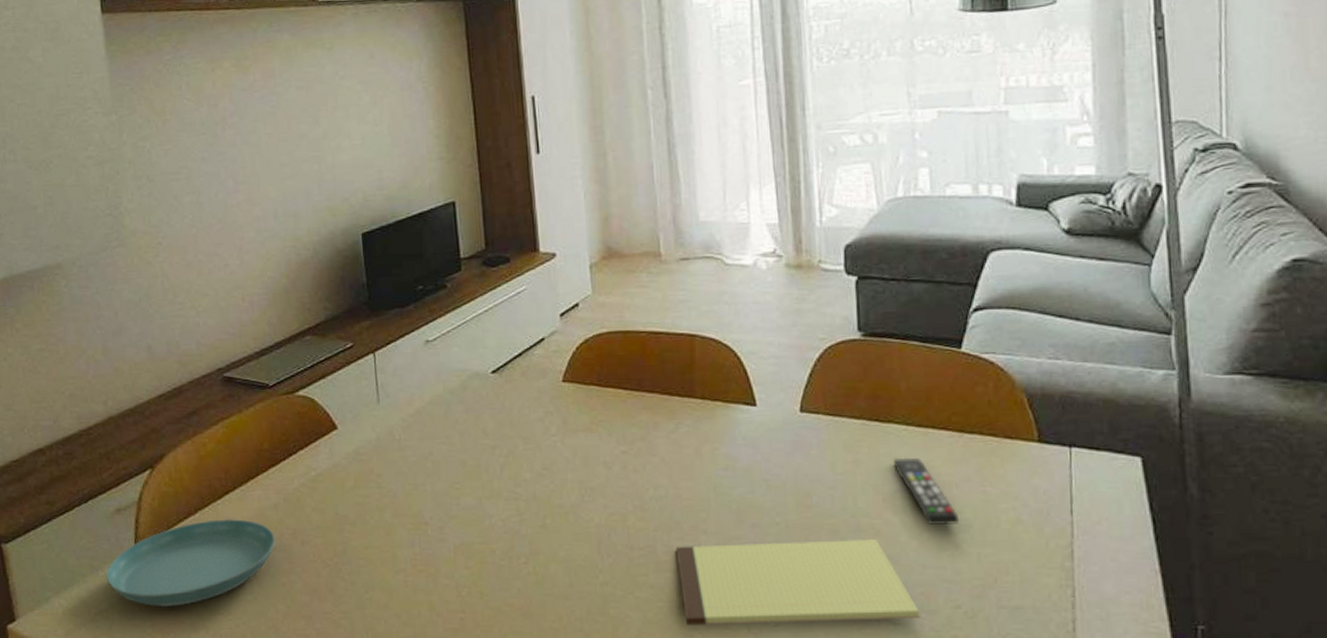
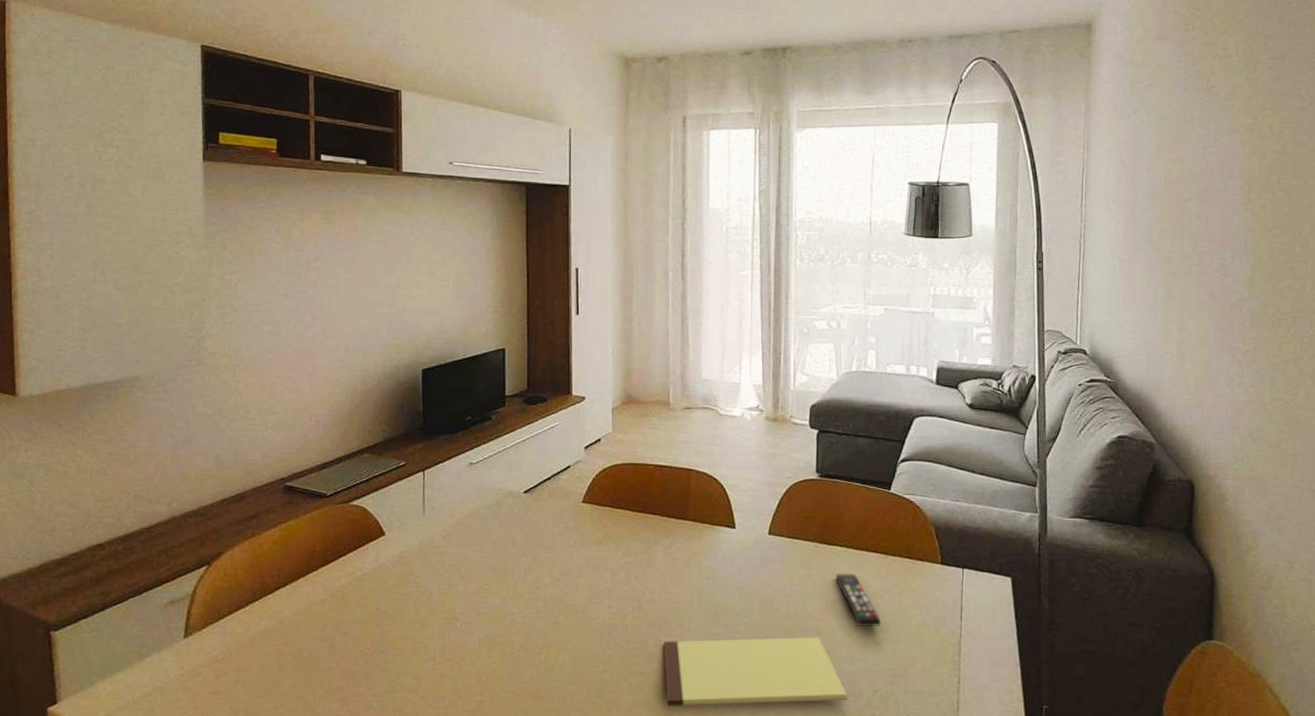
saucer: present [106,518,276,608] -> none [153,611,320,691]

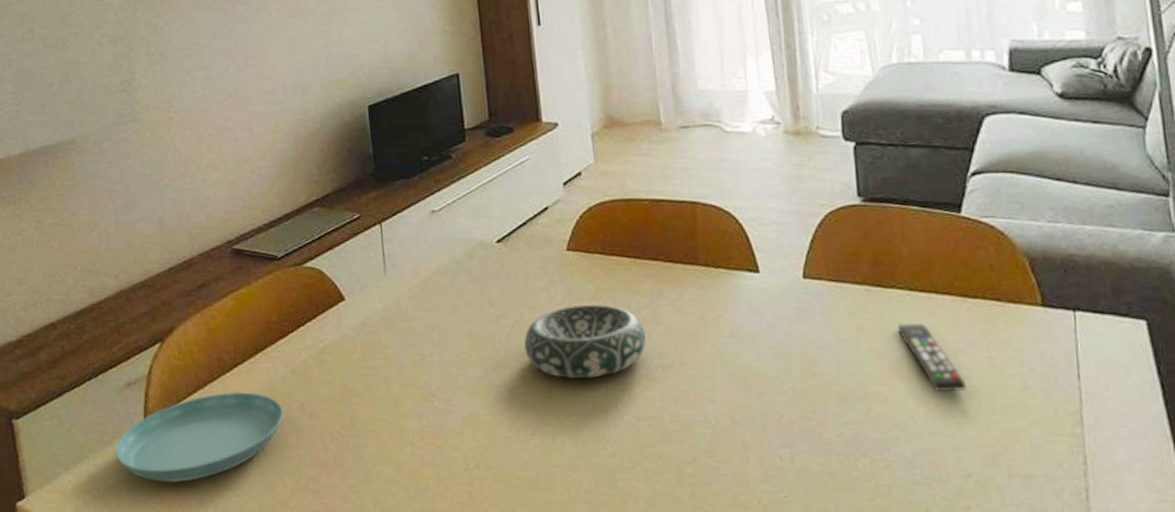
saucer: none [153,611,320,691] -> present [115,391,284,483]
decorative bowl: none [539,547,640,608] -> present [524,304,646,379]
notepad: present [663,637,848,706] -> none [682,407,932,497]

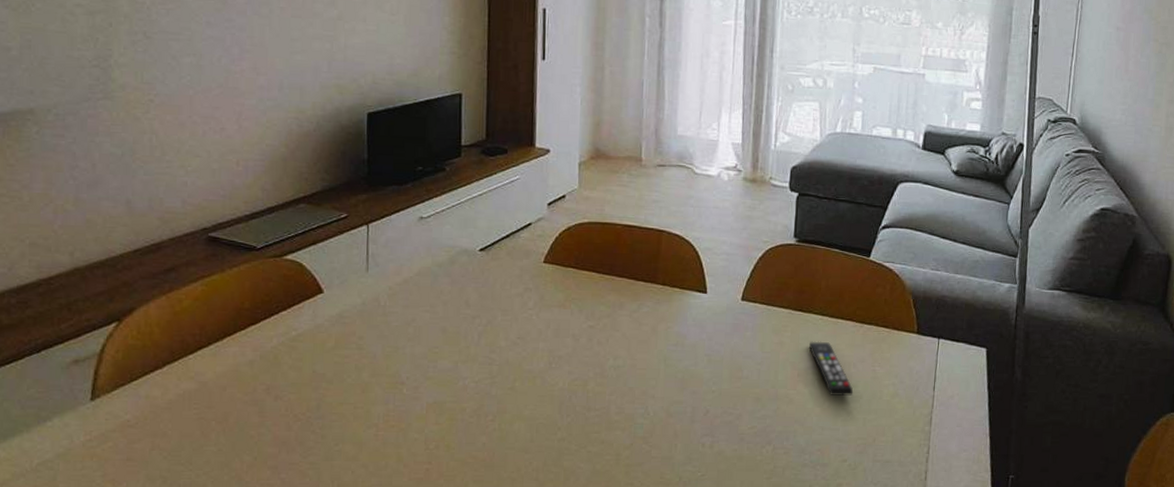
saucer: present [115,391,284,483] -> none [54,372,248,458]
decorative bowl: present [524,304,646,379] -> none [494,310,604,374]

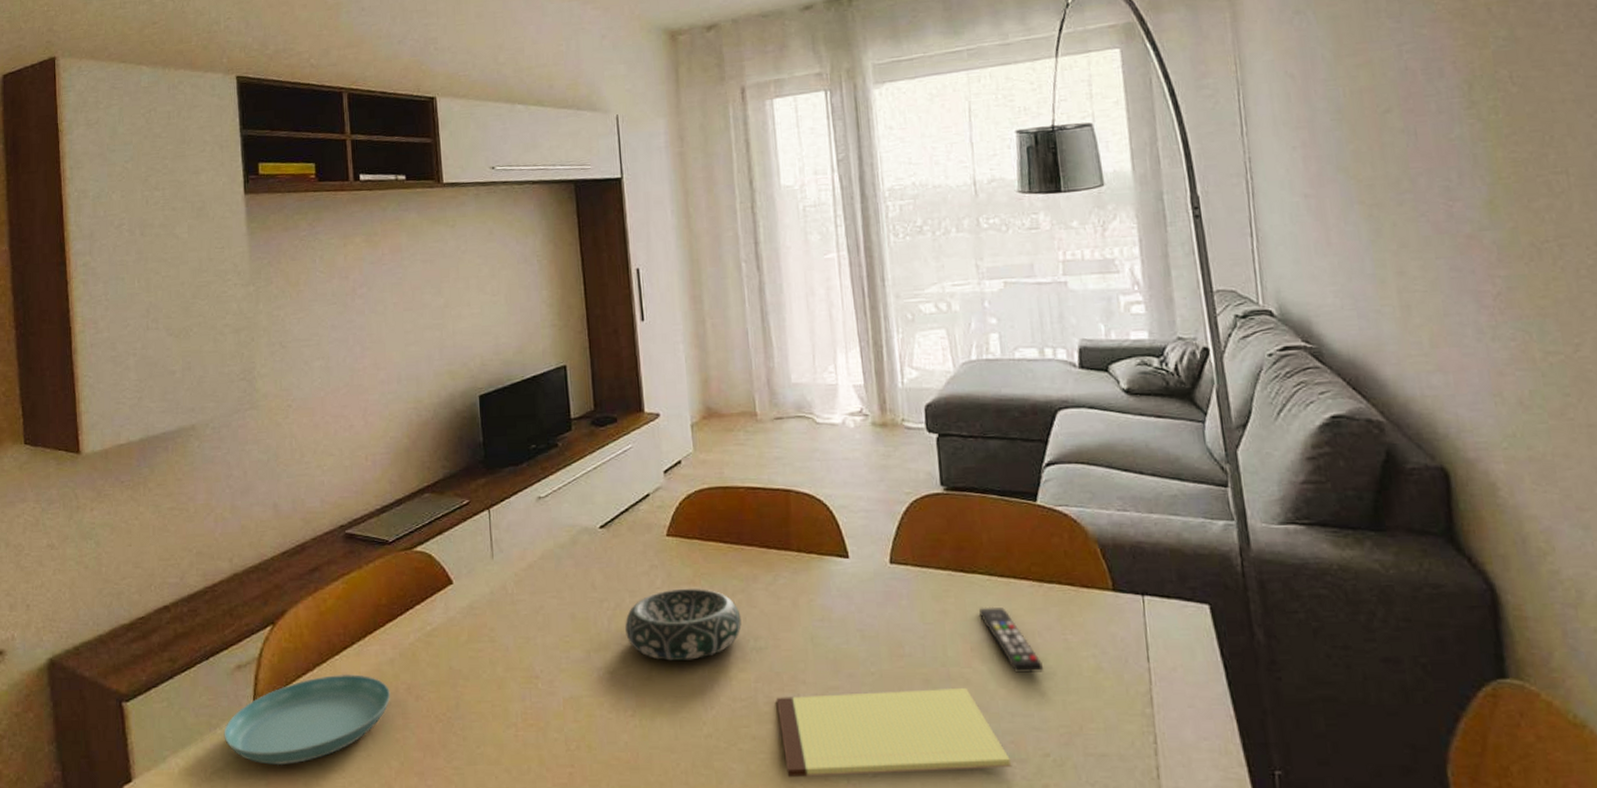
saucer: none [54,372,248,458] -> present [223,673,391,766]
decorative bowl: none [494,310,604,374] -> present [625,588,742,661]
notepad: none [626,406,816,475] -> present [776,688,1012,777]

